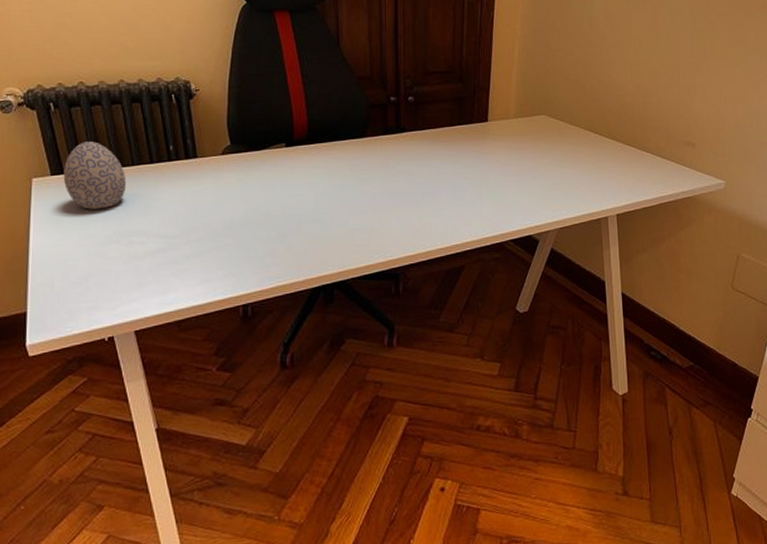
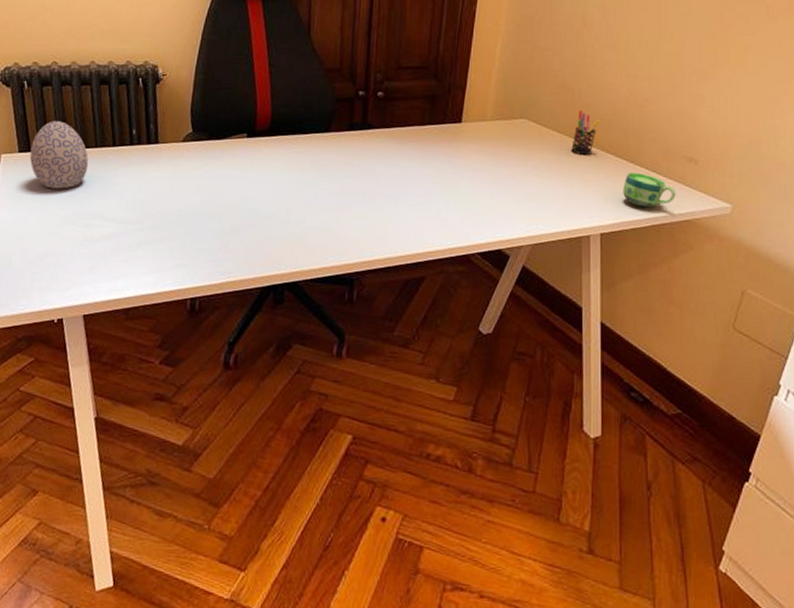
pen holder: none [587,104,610,146] -> present [571,109,600,156]
cup: none [633,157,678,188] -> present [623,172,676,208]

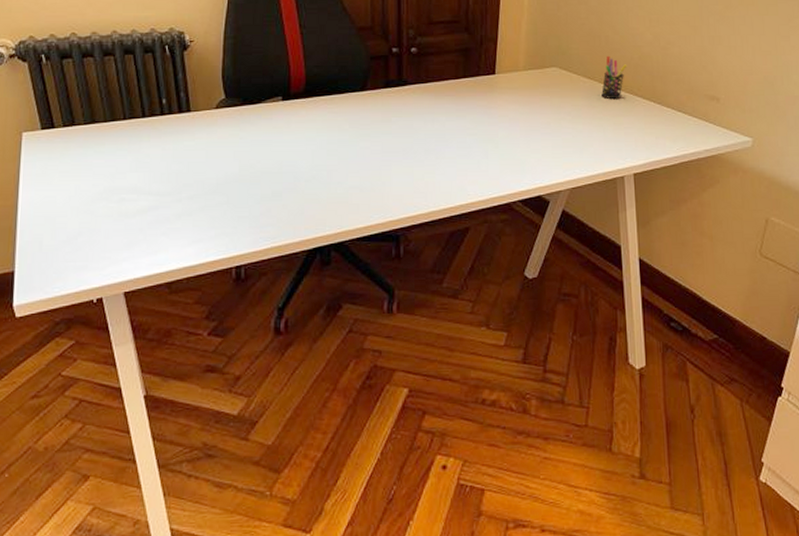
decorative egg: present [29,121,89,189] -> none [53,95,118,165]
cup: present [623,172,676,208] -> none [652,112,701,146]

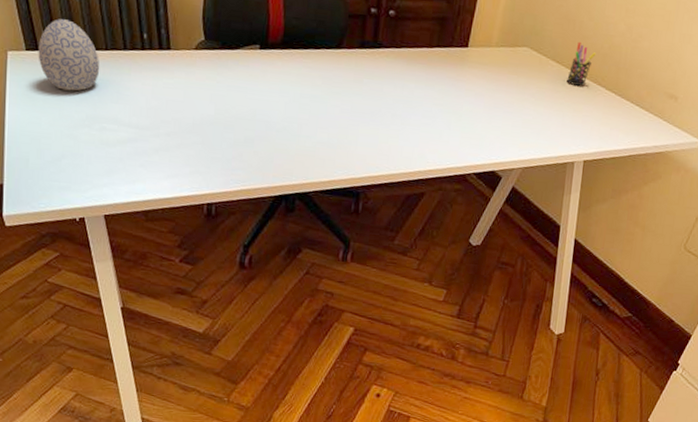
decorative egg: none [53,95,118,165] -> present [38,19,100,92]

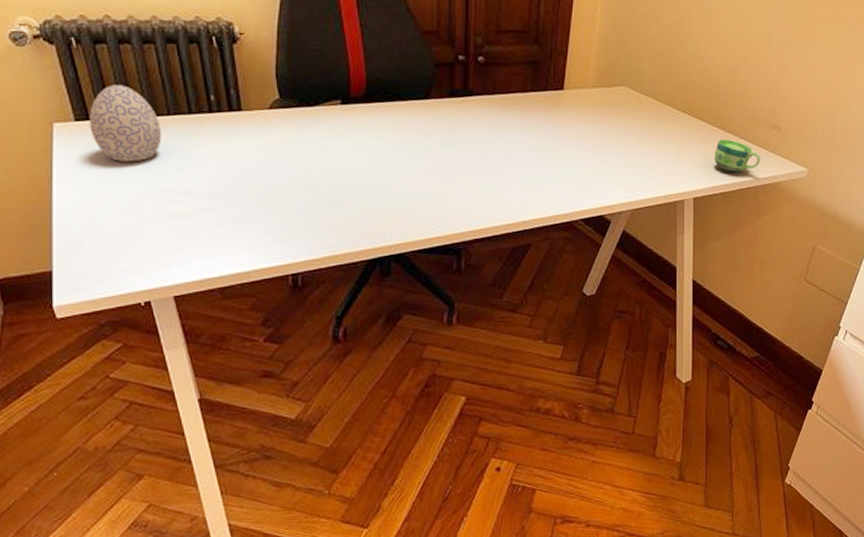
pen holder: present [567,41,596,87] -> none [668,77,695,123]
cup: none [608,105,655,139] -> present [714,139,761,173]

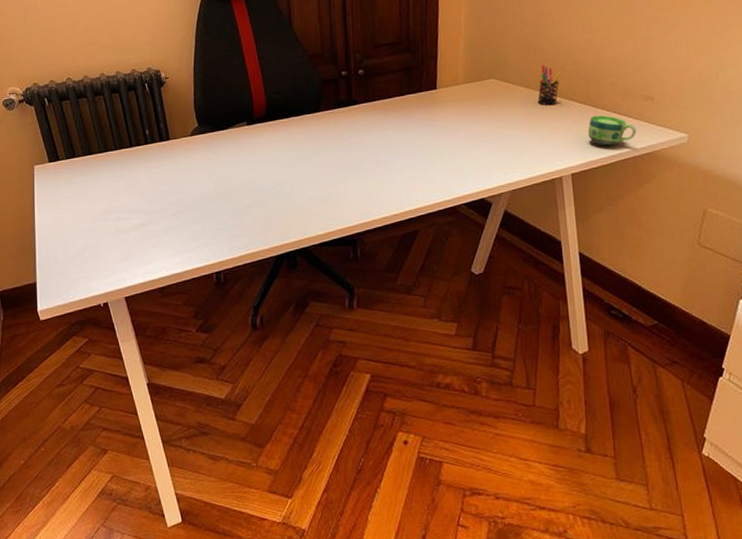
decorative egg: present [89,85,162,162] -> none [59,130,111,191]
pen holder: none [668,77,695,123] -> present [538,64,562,106]

